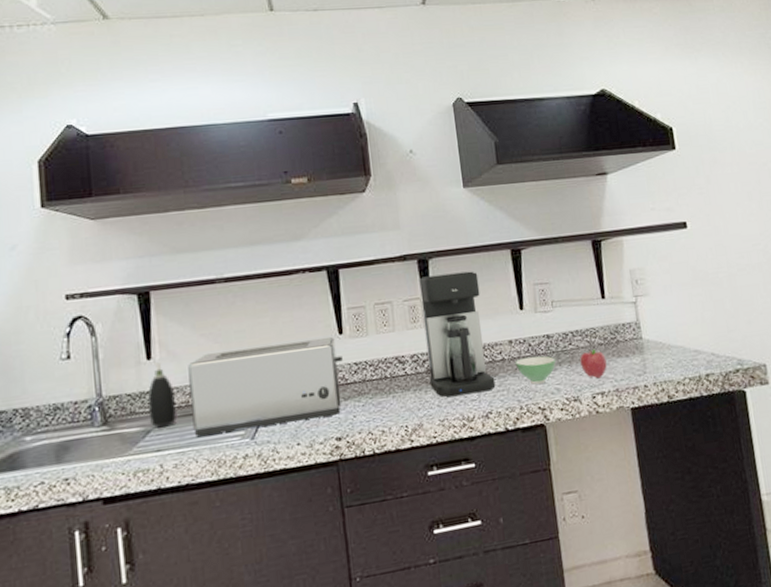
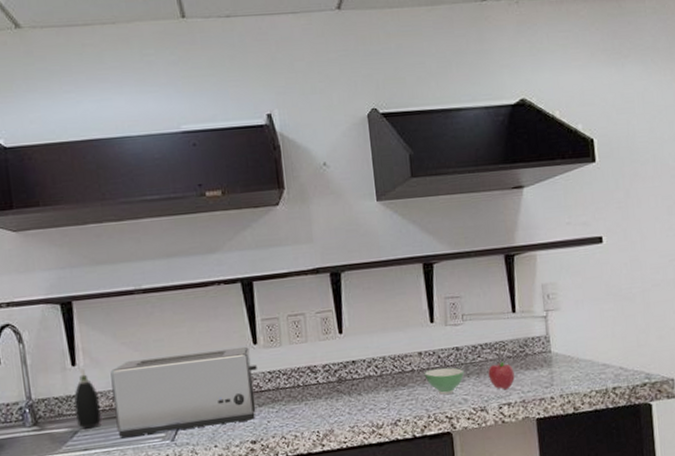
coffee maker: present [419,271,496,397] -> none [331,284,405,405]

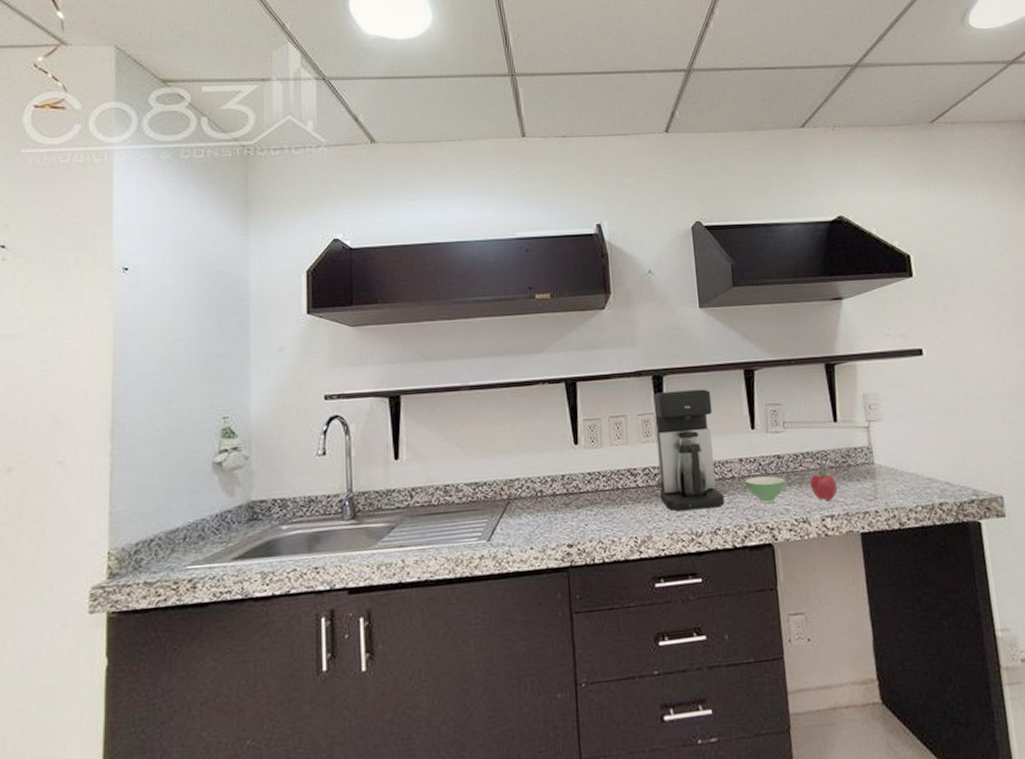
soap dispenser: present [74,368,101,428] -> none [393,462,419,524]
toaster: present [110,346,257,438] -> none [432,446,577,536]
coffee maker: none [331,284,405,405] -> present [653,389,725,511]

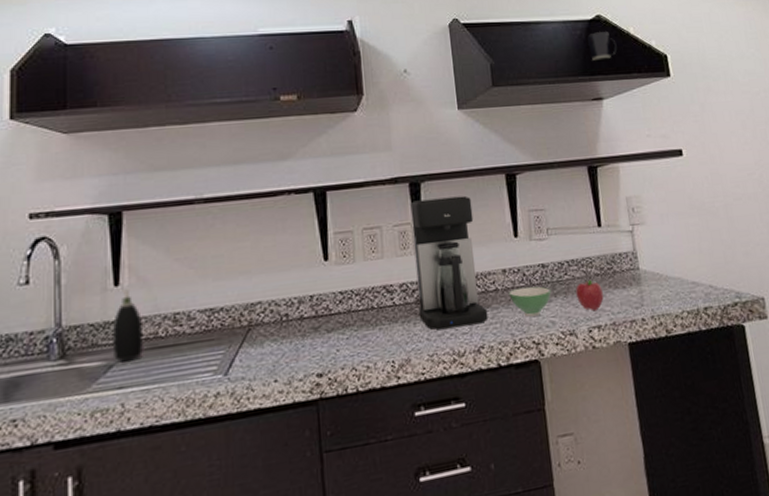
soap dispenser: none [393,462,419,524] -> present [112,289,143,361]
mug: none [828,232,859,263] -> present [587,31,617,62]

